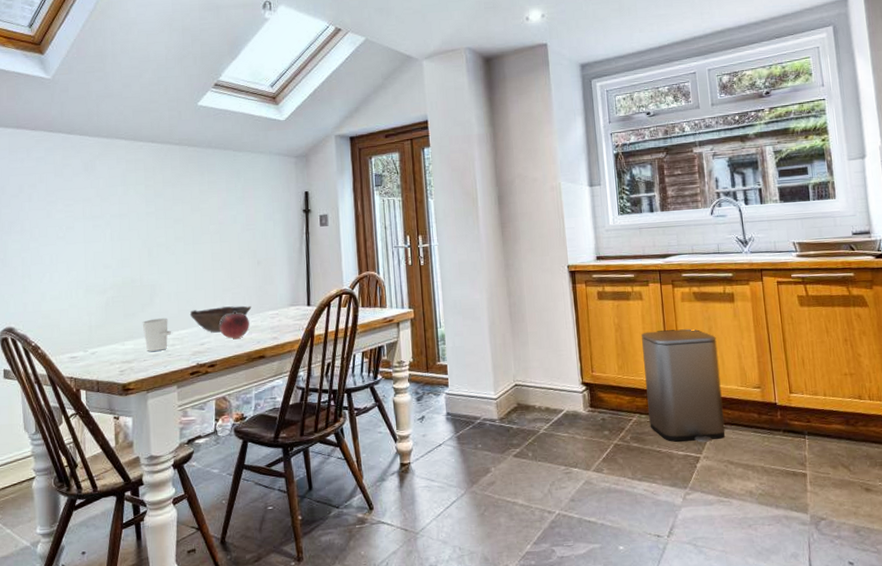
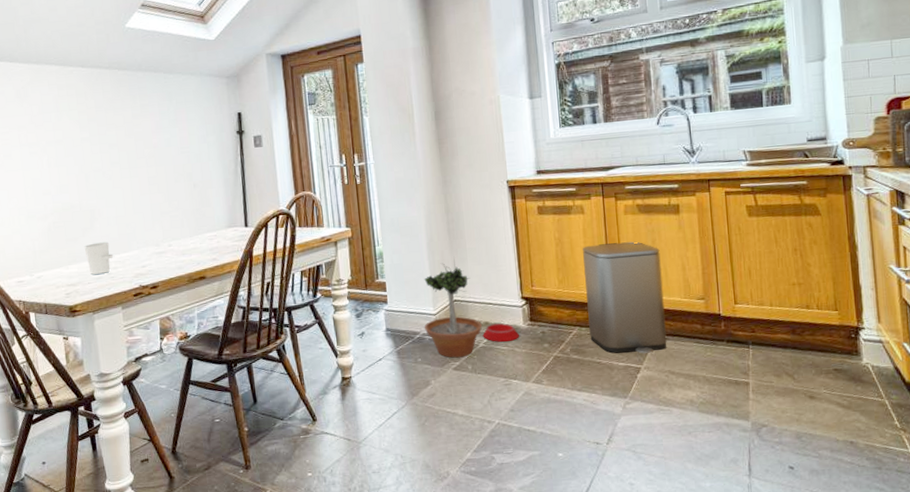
bowl: present [189,305,252,332] -> none [129,228,190,255]
fruit: present [219,312,249,339] -> none [159,234,189,261]
potted tree: none [484,341,543,445] -> present [424,257,482,358]
pet bowl: none [543,409,580,429] -> present [483,323,519,342]

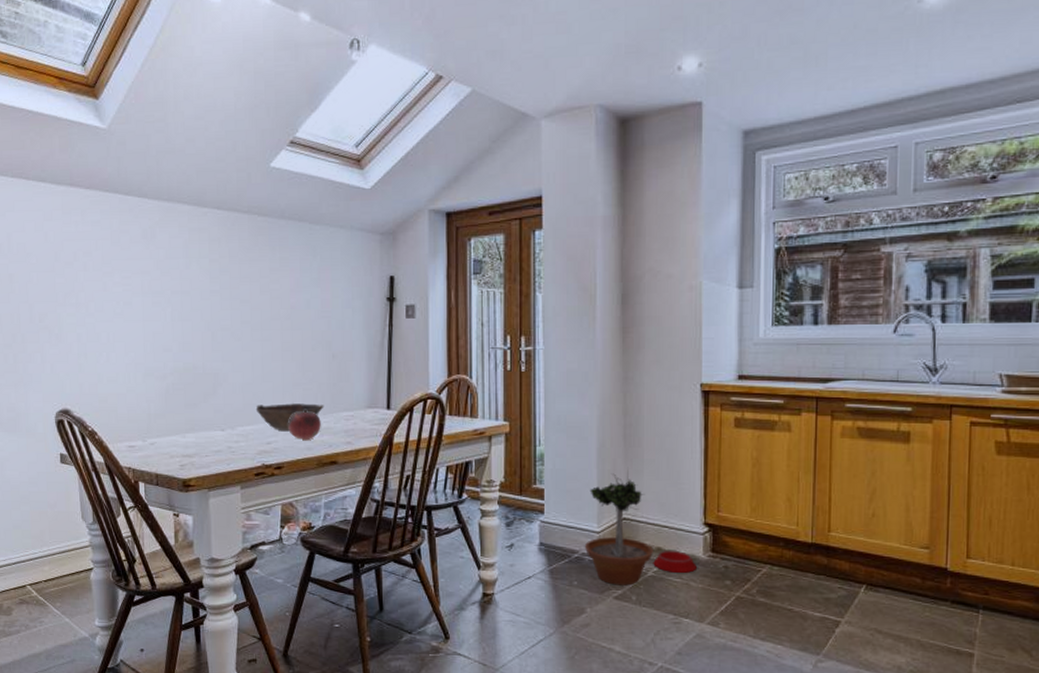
cup: present [84,242,114,275] -> none [204,411,236,448]
bowl: none [129,228,190,255] -> present [255,403,324,430]
fruit: none [159,234,189,261] -> present [288,410,321,441]
pedal bin: present [583,242,667,354] -> none [782,470,880,605]

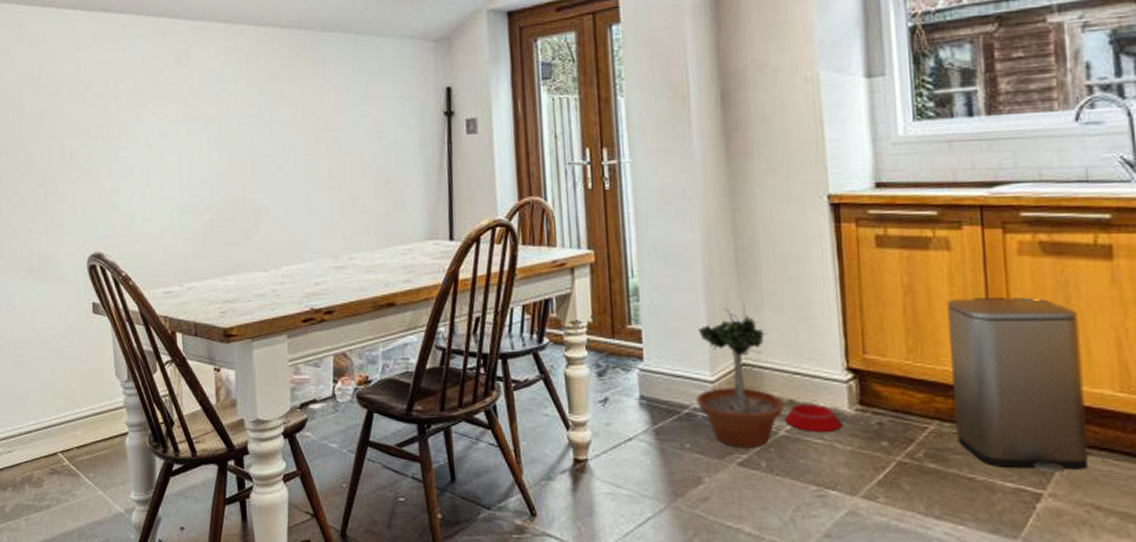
bowl: present [255,403,324,430] -> none [301,237,378,269]
fruit: present [288,410,321,441] -> none [338,244,375,280]
pedal bin: none [782,470,880,605] -> present [947,297,1089,473]

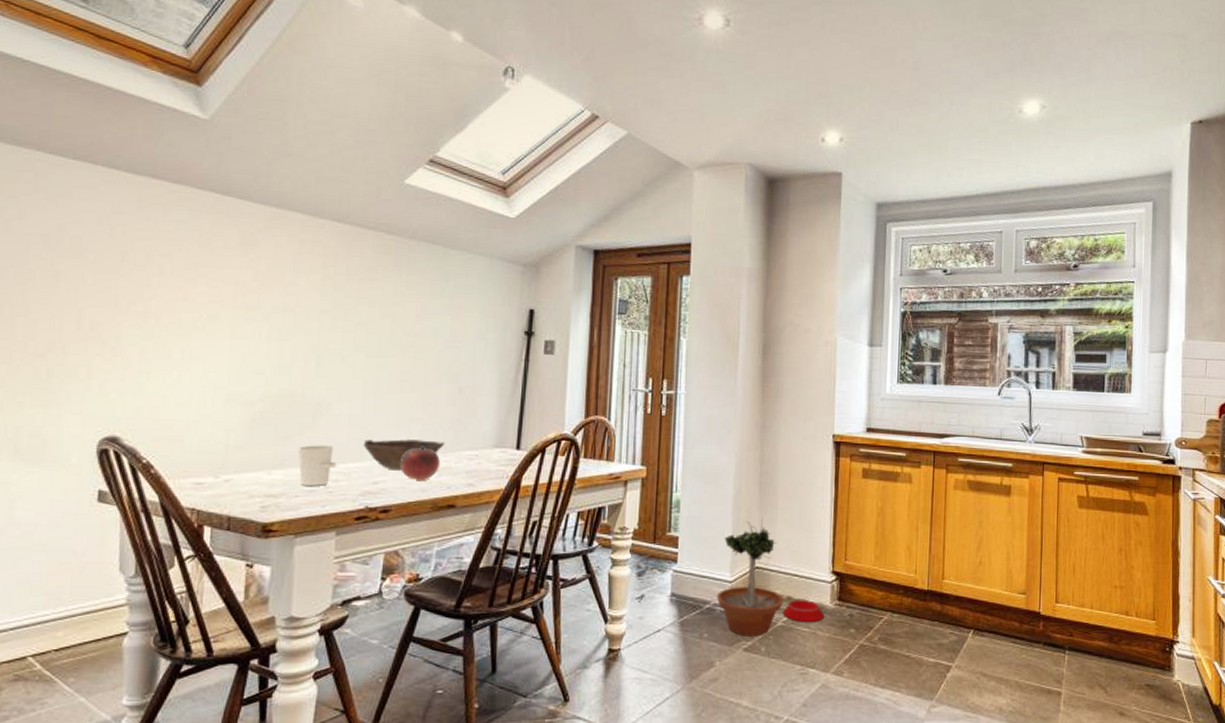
cup: none [245,249,281,291] -> present [298,445,337,487]
bowl: none [301,237,378,269] -> present [363,439,445,469]
fruit: none [338,244,375,280] -> present [400,447,440,481]
pedal bin: present [947,297,1089,473] -> none [901,520,986,650]

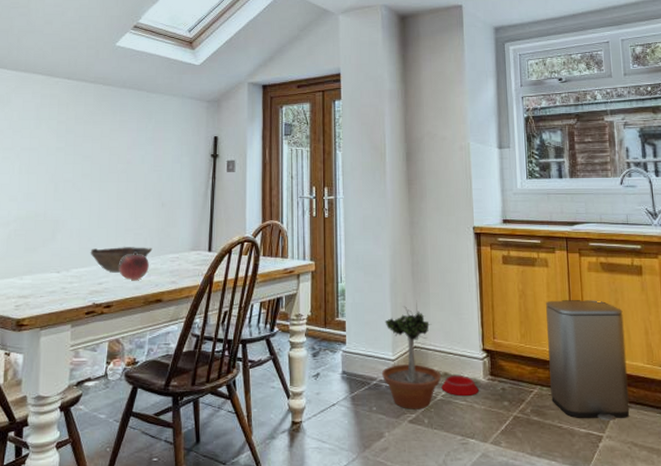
cup: present [298,445,337,487] -> none [42,254,71,289]
pedal bin: none [901,520,986,650] -> present [546,300,630,421]

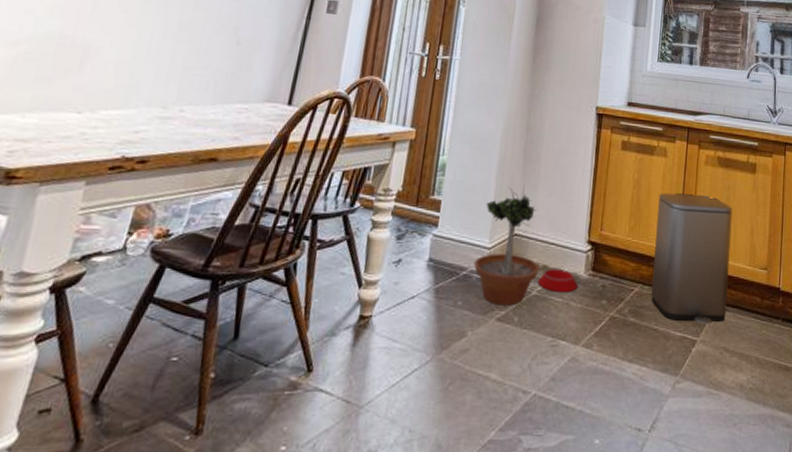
bowl: present [90,247,153,272] -> none [129,87,216,119]
fruit: present [119,253,149,281] -> none [165,98,208,133]

